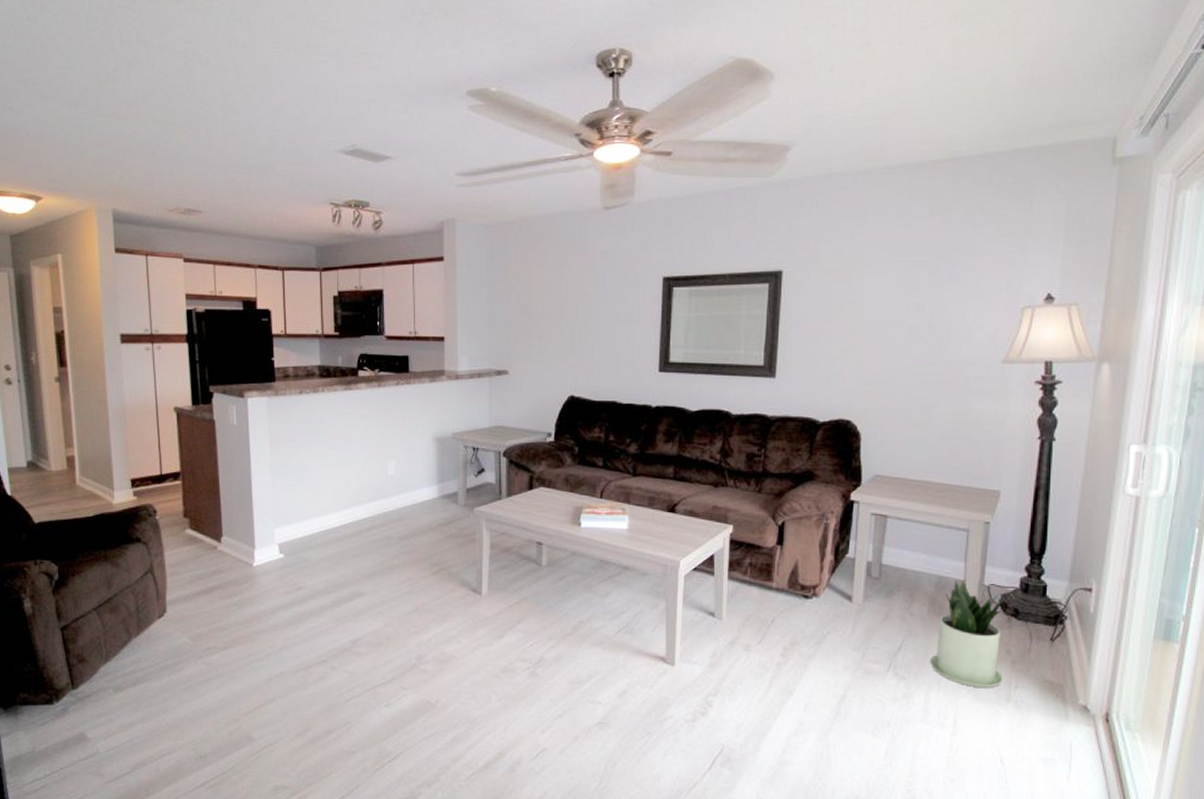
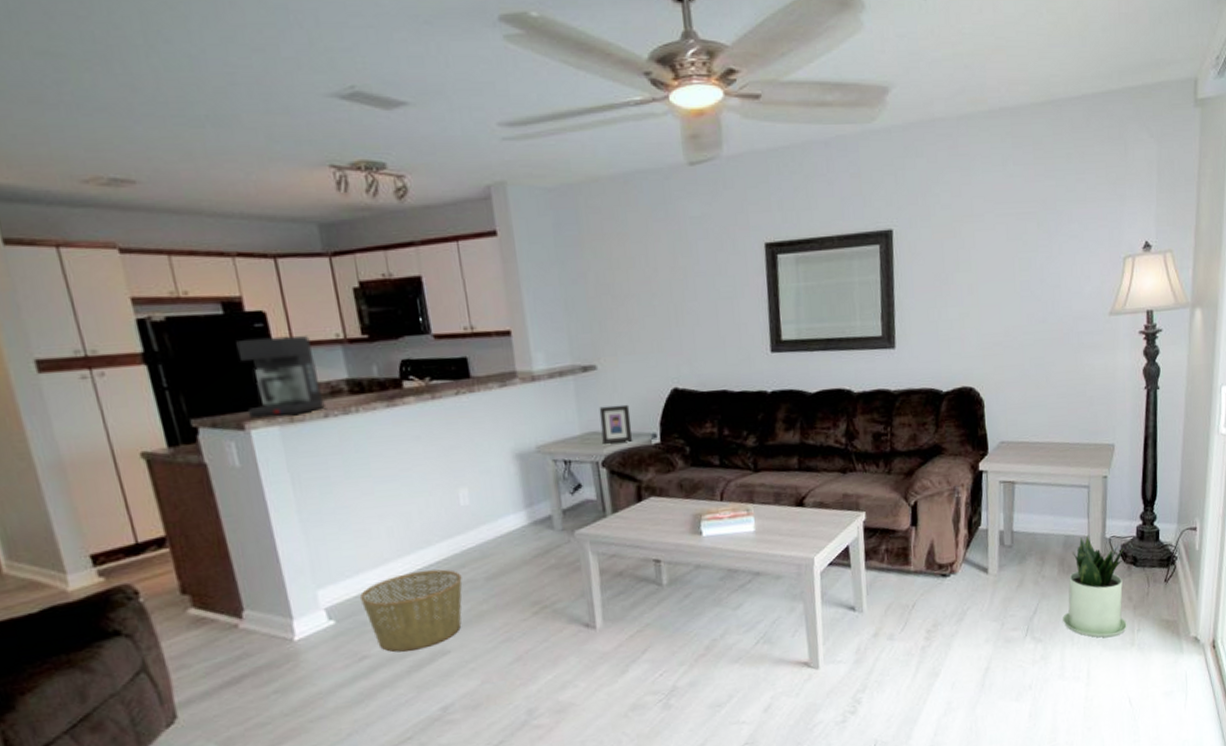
coffee maker: none [248,329,301,390] -> present [236,335,325,419]
basket: none [304,525,381,589] -> present [359,569,463,653]
picture frame: none [506,405,532,437] -> present [599,404,632,444]

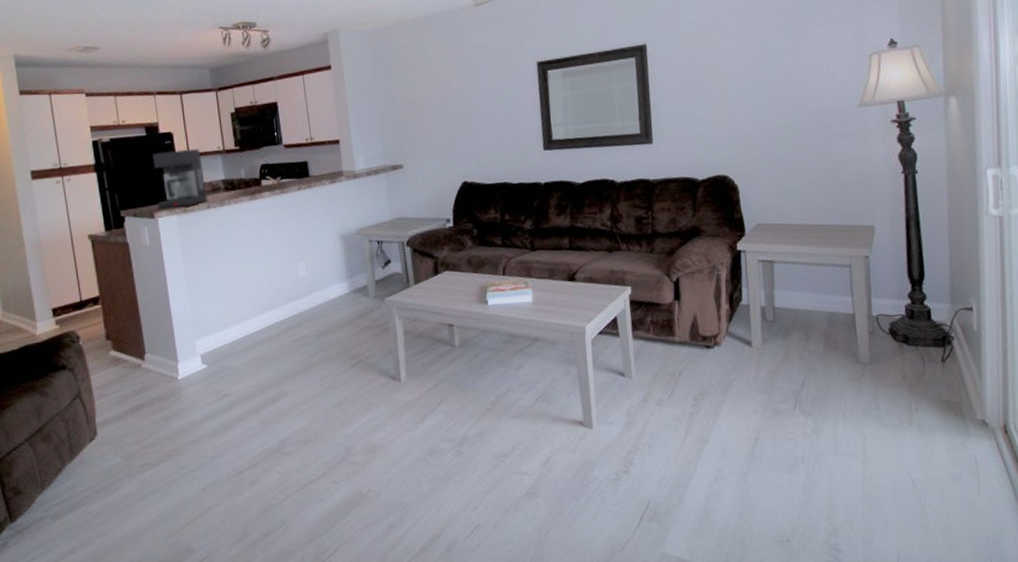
basket: present [359,569,463,653] -> none [224,327,299,393]
picture frame: present [599,404,632,444] -> none [405,195,430,228]
planter: present [1063,536,1128,638] -> none [832,314,904,415]

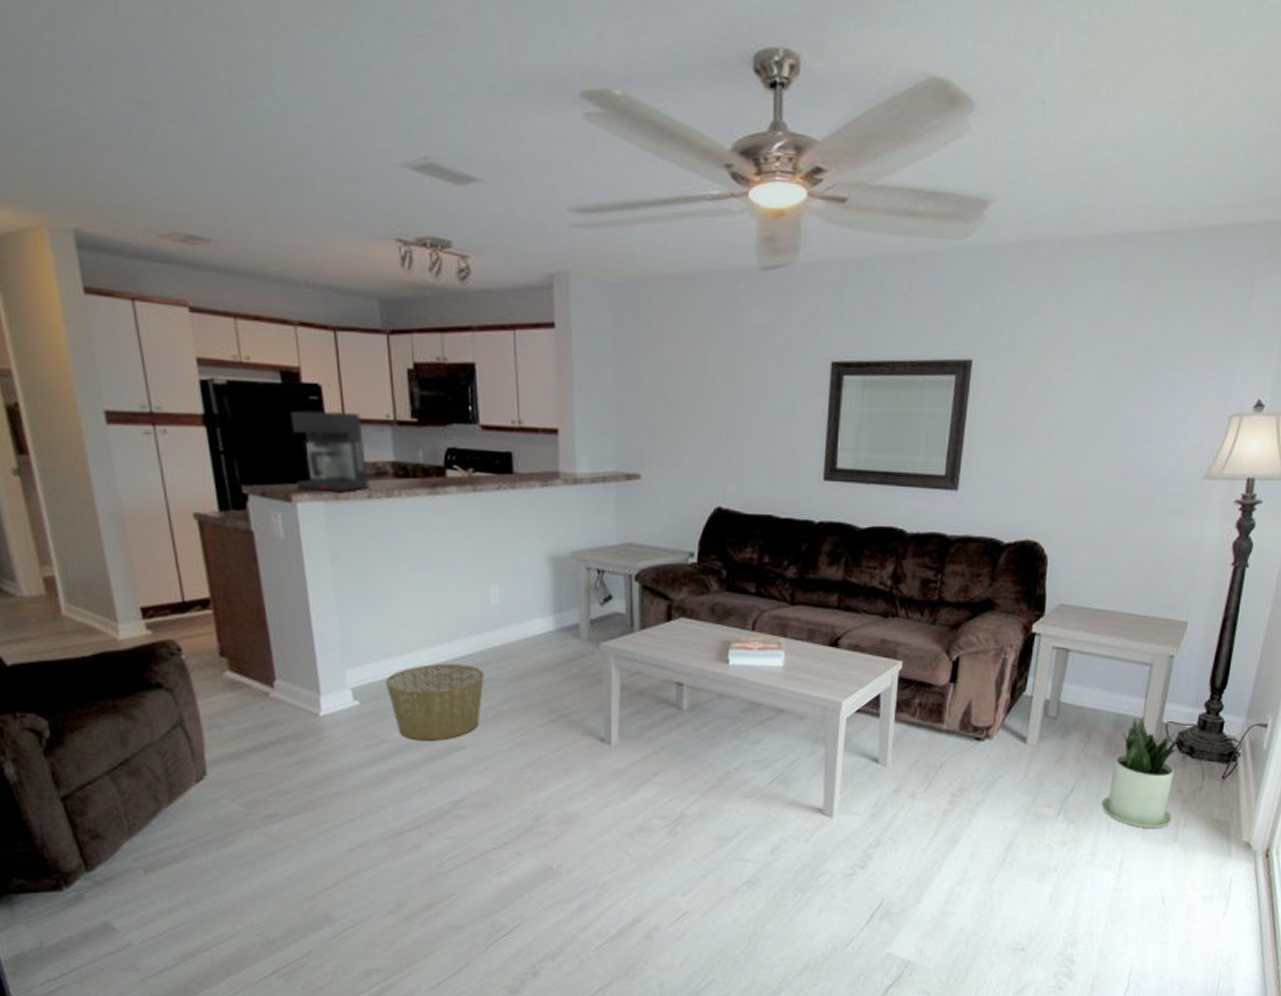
basket: none [224,327,299,393] -> present [384,664,485,741]
planter: none [832,314,904,415] -> present [1101,718,1182,829]

